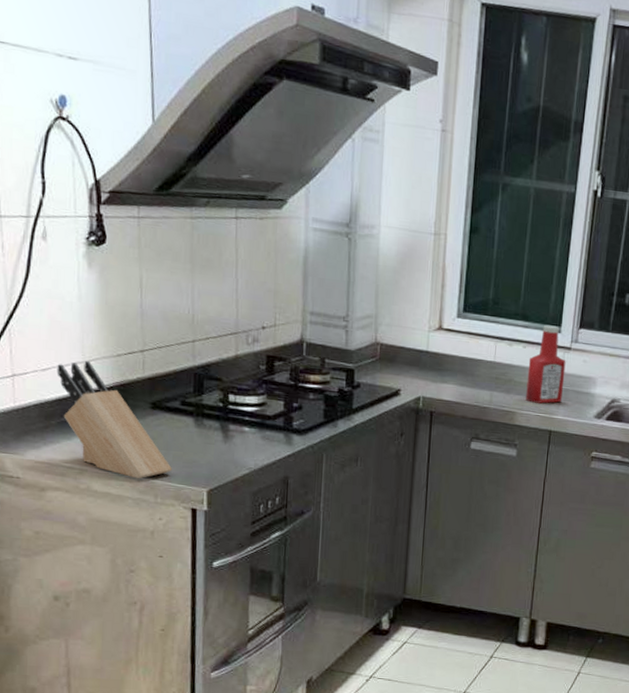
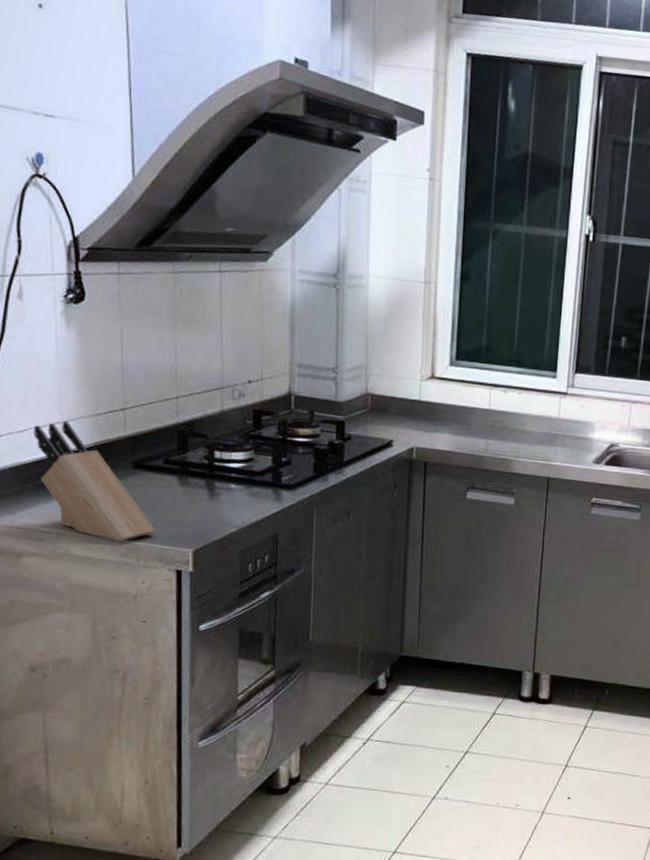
ketchup bottle: present [525,325,566,404] -> none [522,370,563,450]

